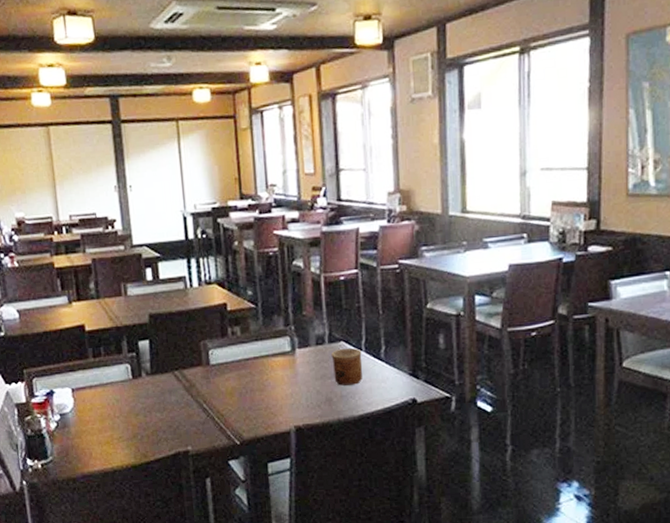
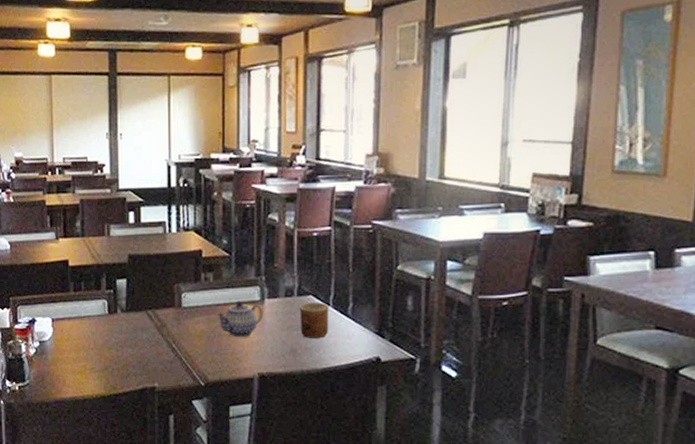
teapot: none [247,353,296,392] -> present [217,301,263,338]

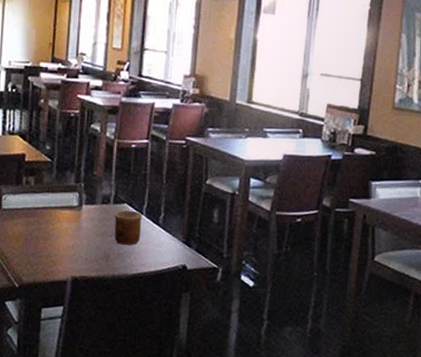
teapot: present [217,301,263,338] -> none [35,205,80,241]

